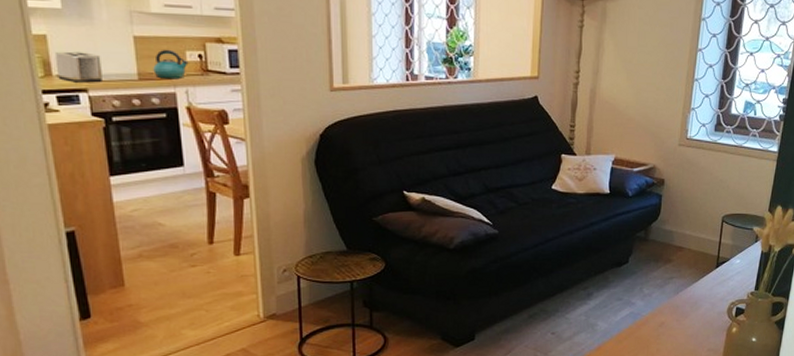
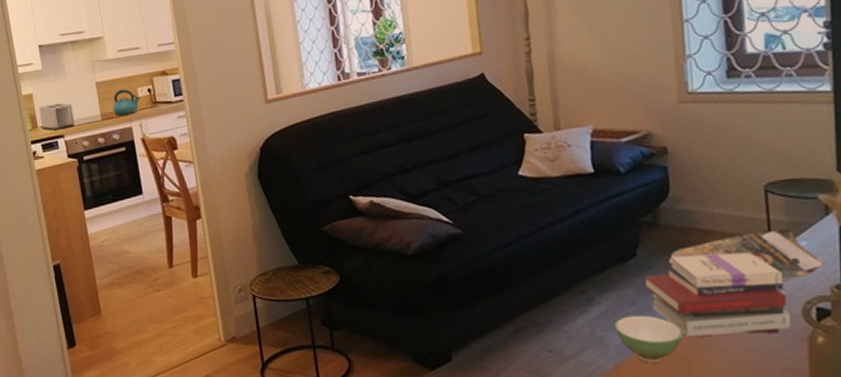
bowl: none [602,308,650,344] -> present [613,314,684,363]
books: none [629,264,721,325] -> present [643,252,792,336]
magazine: none [650,250,748,288] -> present [668,229,825,282]

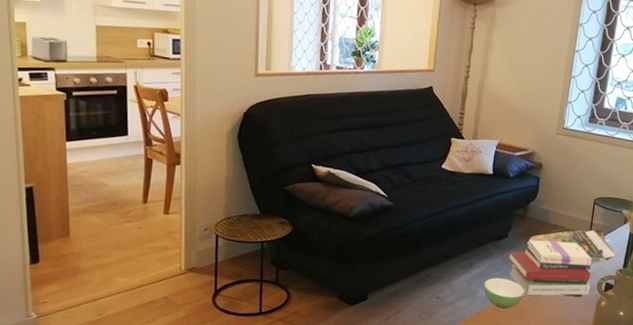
kettle: present [112,88,141,116] -> none [109,37,139,62]

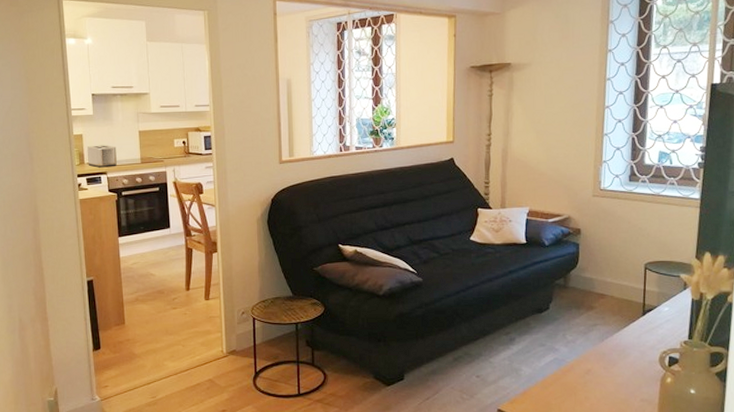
bowl: present [483,278,526,311] -> none [526,354,576,390]
books: present [507,239,592,297] -> none [551,311,651,373]
magazine: present [527,229,617,264] -> none [571,298,679,336]

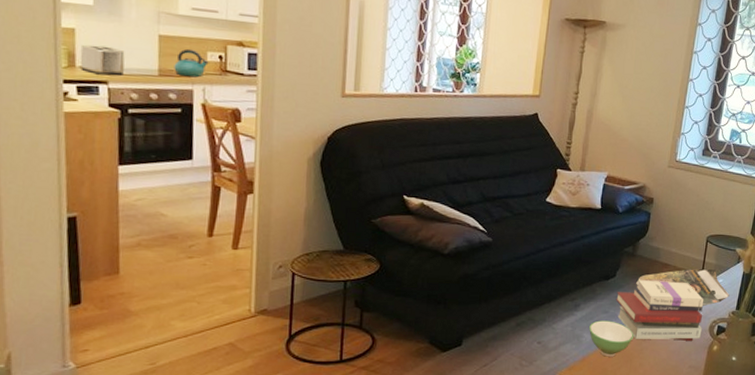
kettle: none [151,138,176,162] -> present [174,48,209,78]
bowl: none [526,354,576,390] -> present [588,320,634,357]
books: none [551,311,651,373] -> present [615,279,704,341]
magazine: none [571,298,679,336] -> present [636,269,730,306]

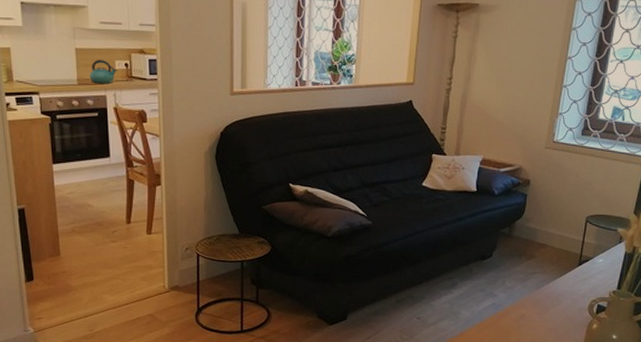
toaster: present [80,44,125,76] -> none [15,61,50,88]
bowl: present [588,320,634,357] -> none [465,298,511,333]
books: present [615,279,704,341] -> none [492,259,583,319]
magazine: present [636,269,730,306] -> none [513,249,610,285]

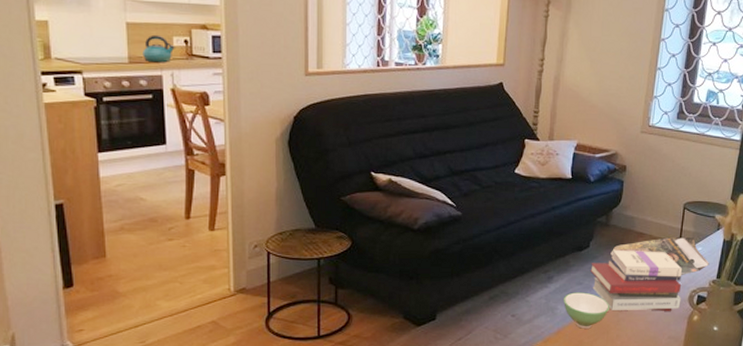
bowl: none [465,298,511,333] -> present [563,292,610,329]
books: none [492,259,583,319] -> present [589,249,683,311]
magazine: none [513,249,610,285] -> present [610,237,710,275]

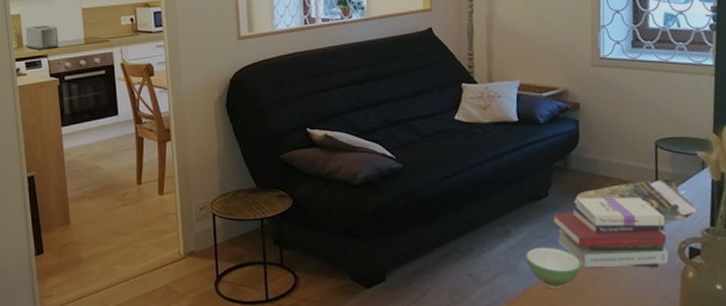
toaster: none [54,35,96,66] -> present [25,25,58,52]
kettle: present [143,34,175,63] -> none [96,16,123,42]

